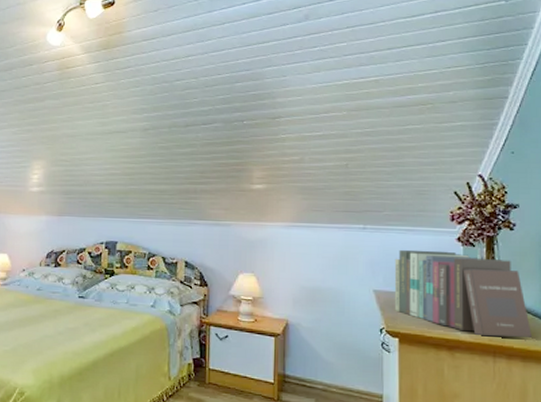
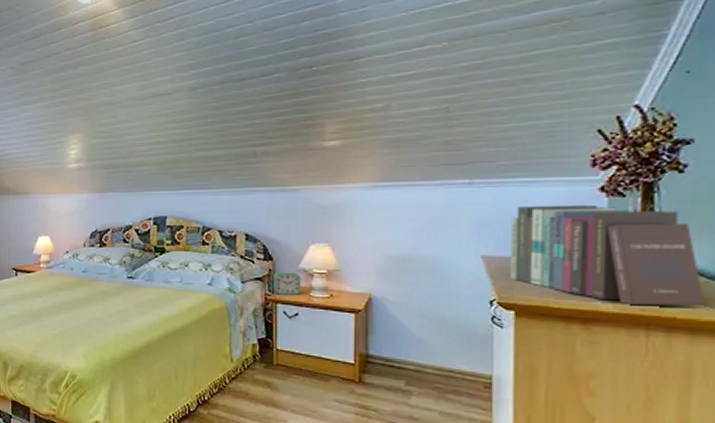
alarm clock: none [208,297,231,319] -> present [274,272,301,295]

